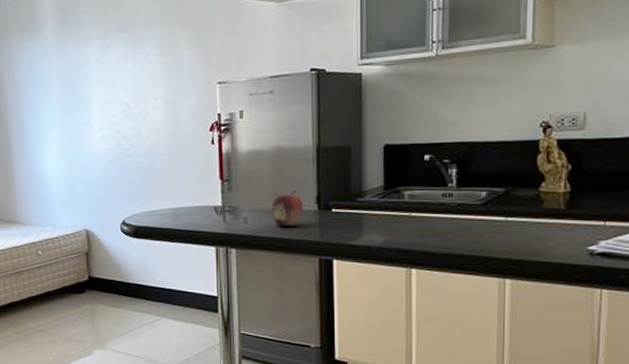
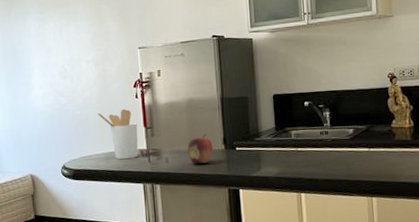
utensil holder: none [165,156,212,216] -> present [98,108,138,159]

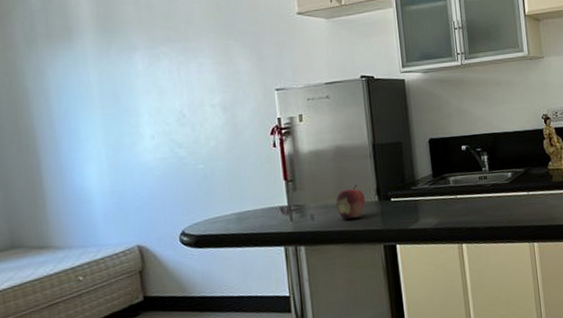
utensil holder: present [98,108,138,159] -> none [226,159,278,219]

